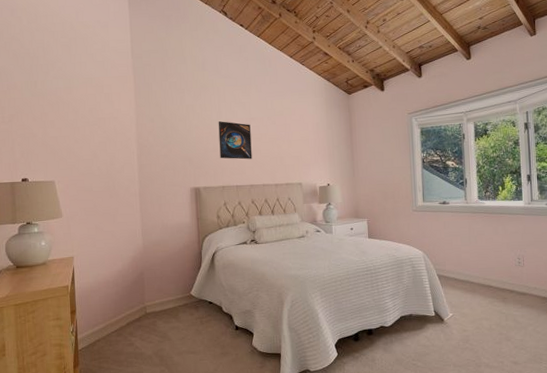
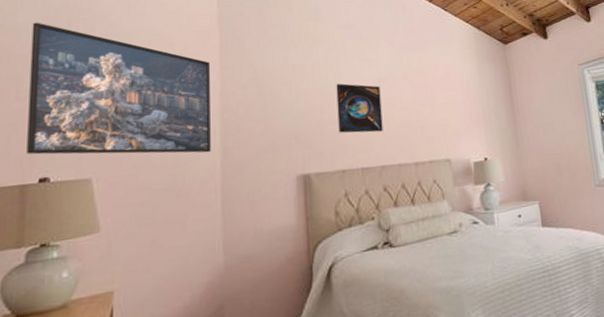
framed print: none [7,66,131,168] -> present [27,22,211,155]

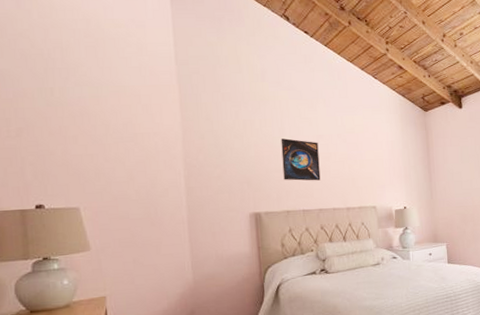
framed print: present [27,22,211,155] -> none [13,69,177,191]

